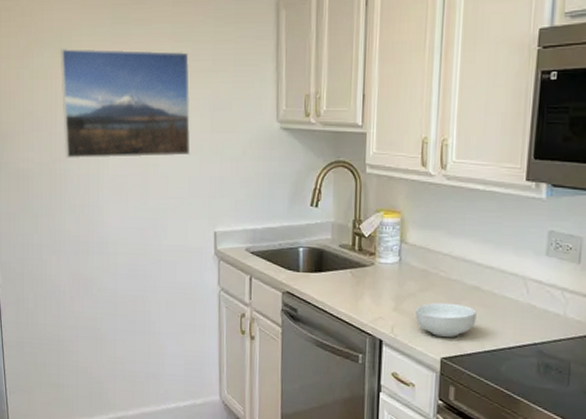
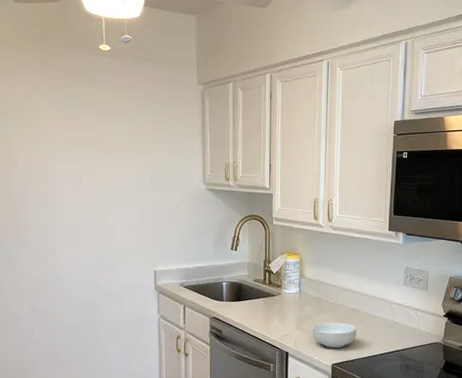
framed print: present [60,48,191,159] -> none [20,119,134,212]

